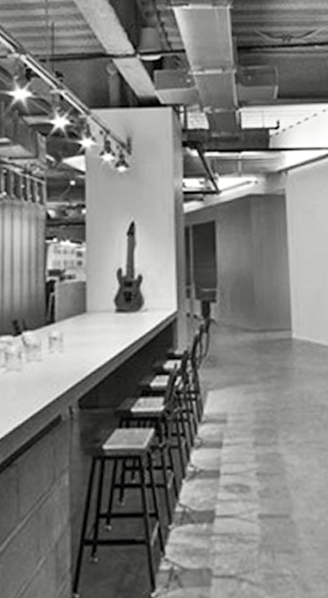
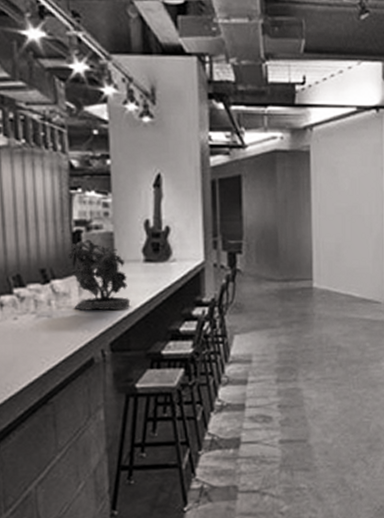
potted plant: none [40,285,102,364] -> present [68,236,132,311]

